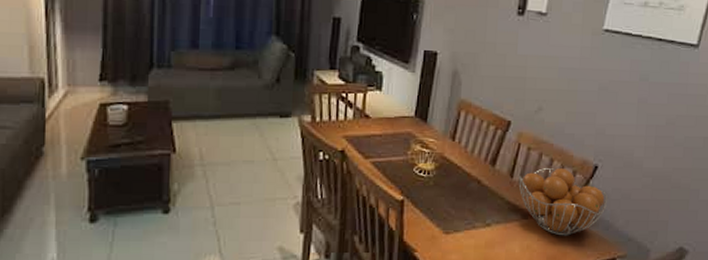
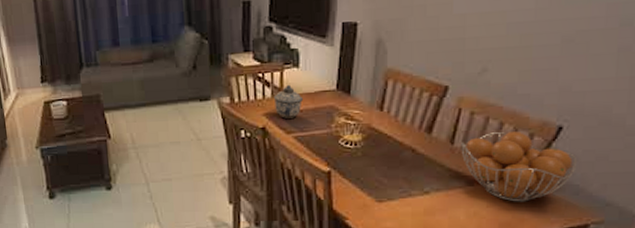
lidded jar: none [355,107,383,143] -> present [273,84,303,119]

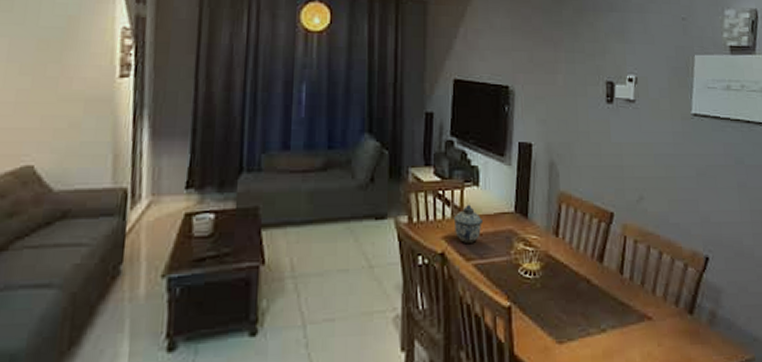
fruit basket: present [461,132,578,202] -> none [629,262,725,339]

